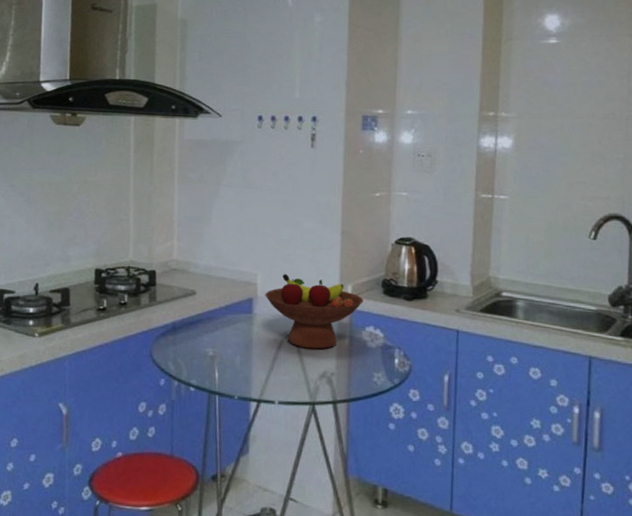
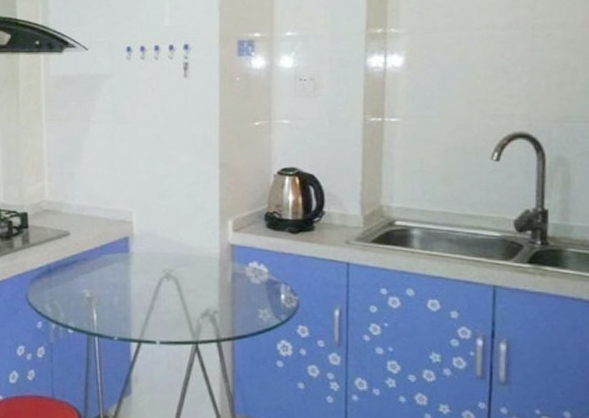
fruit bowl: present [265,273,364,350] -> none [141,210,246,287]

